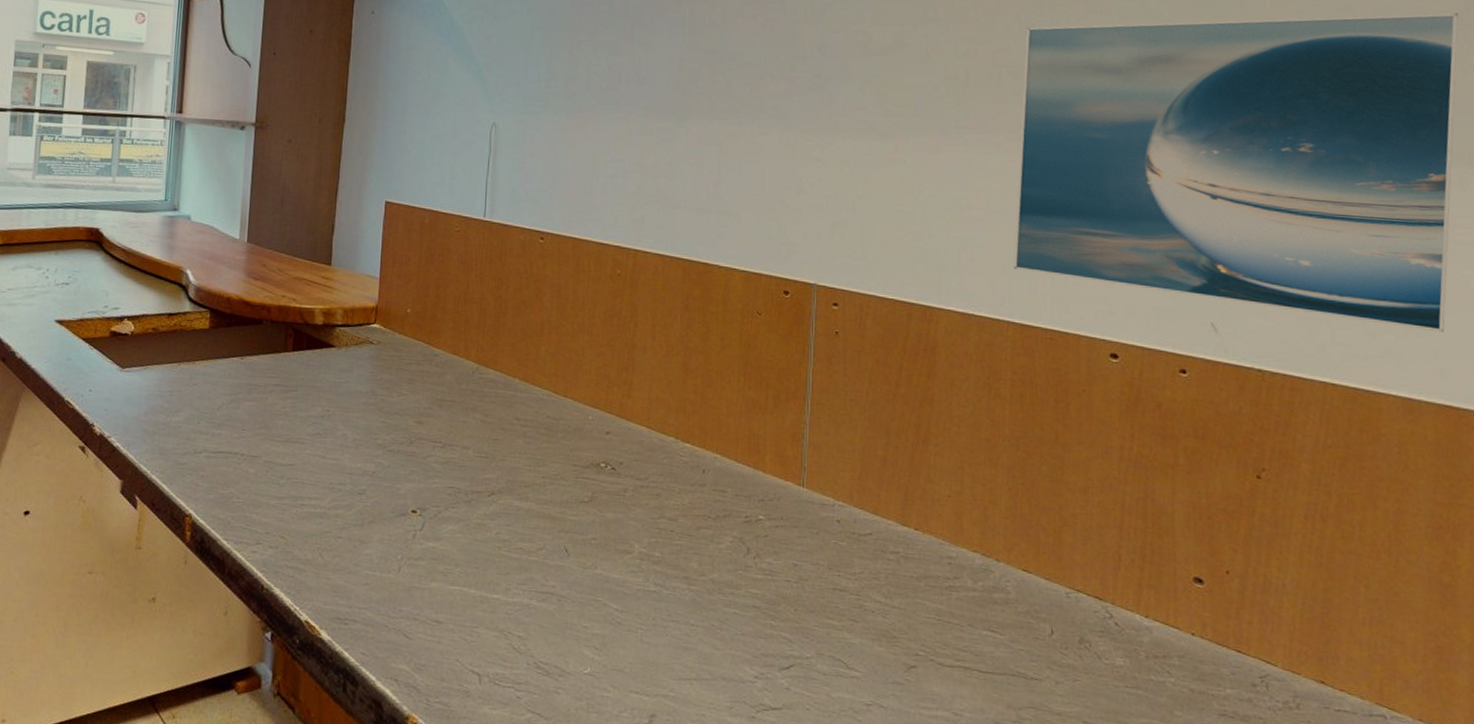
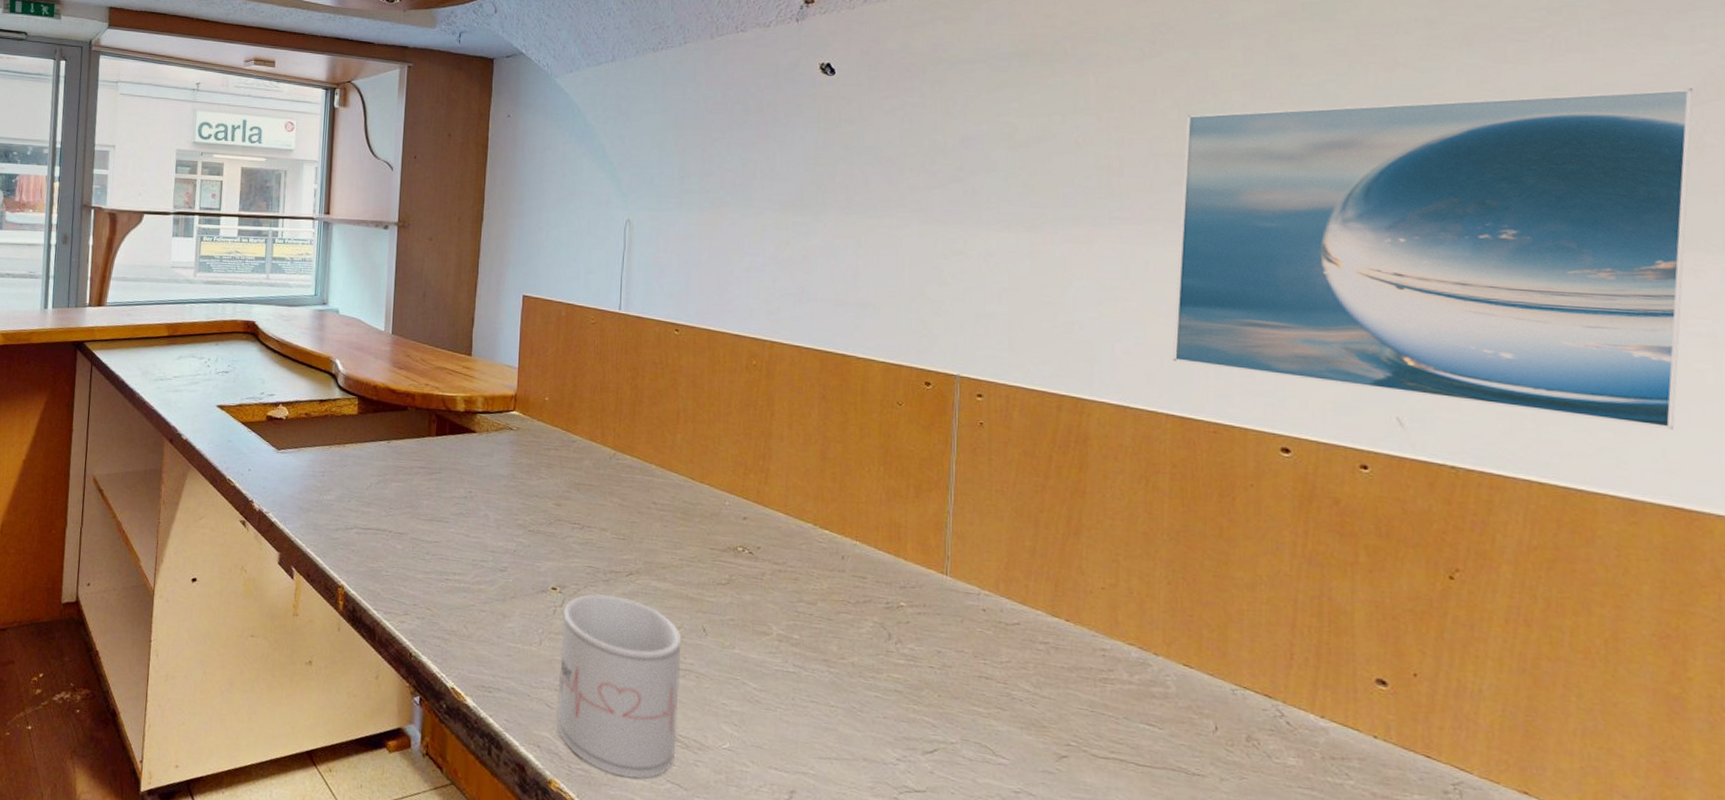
mug: none [415,515,544,710] -> present [556,593,682,779]

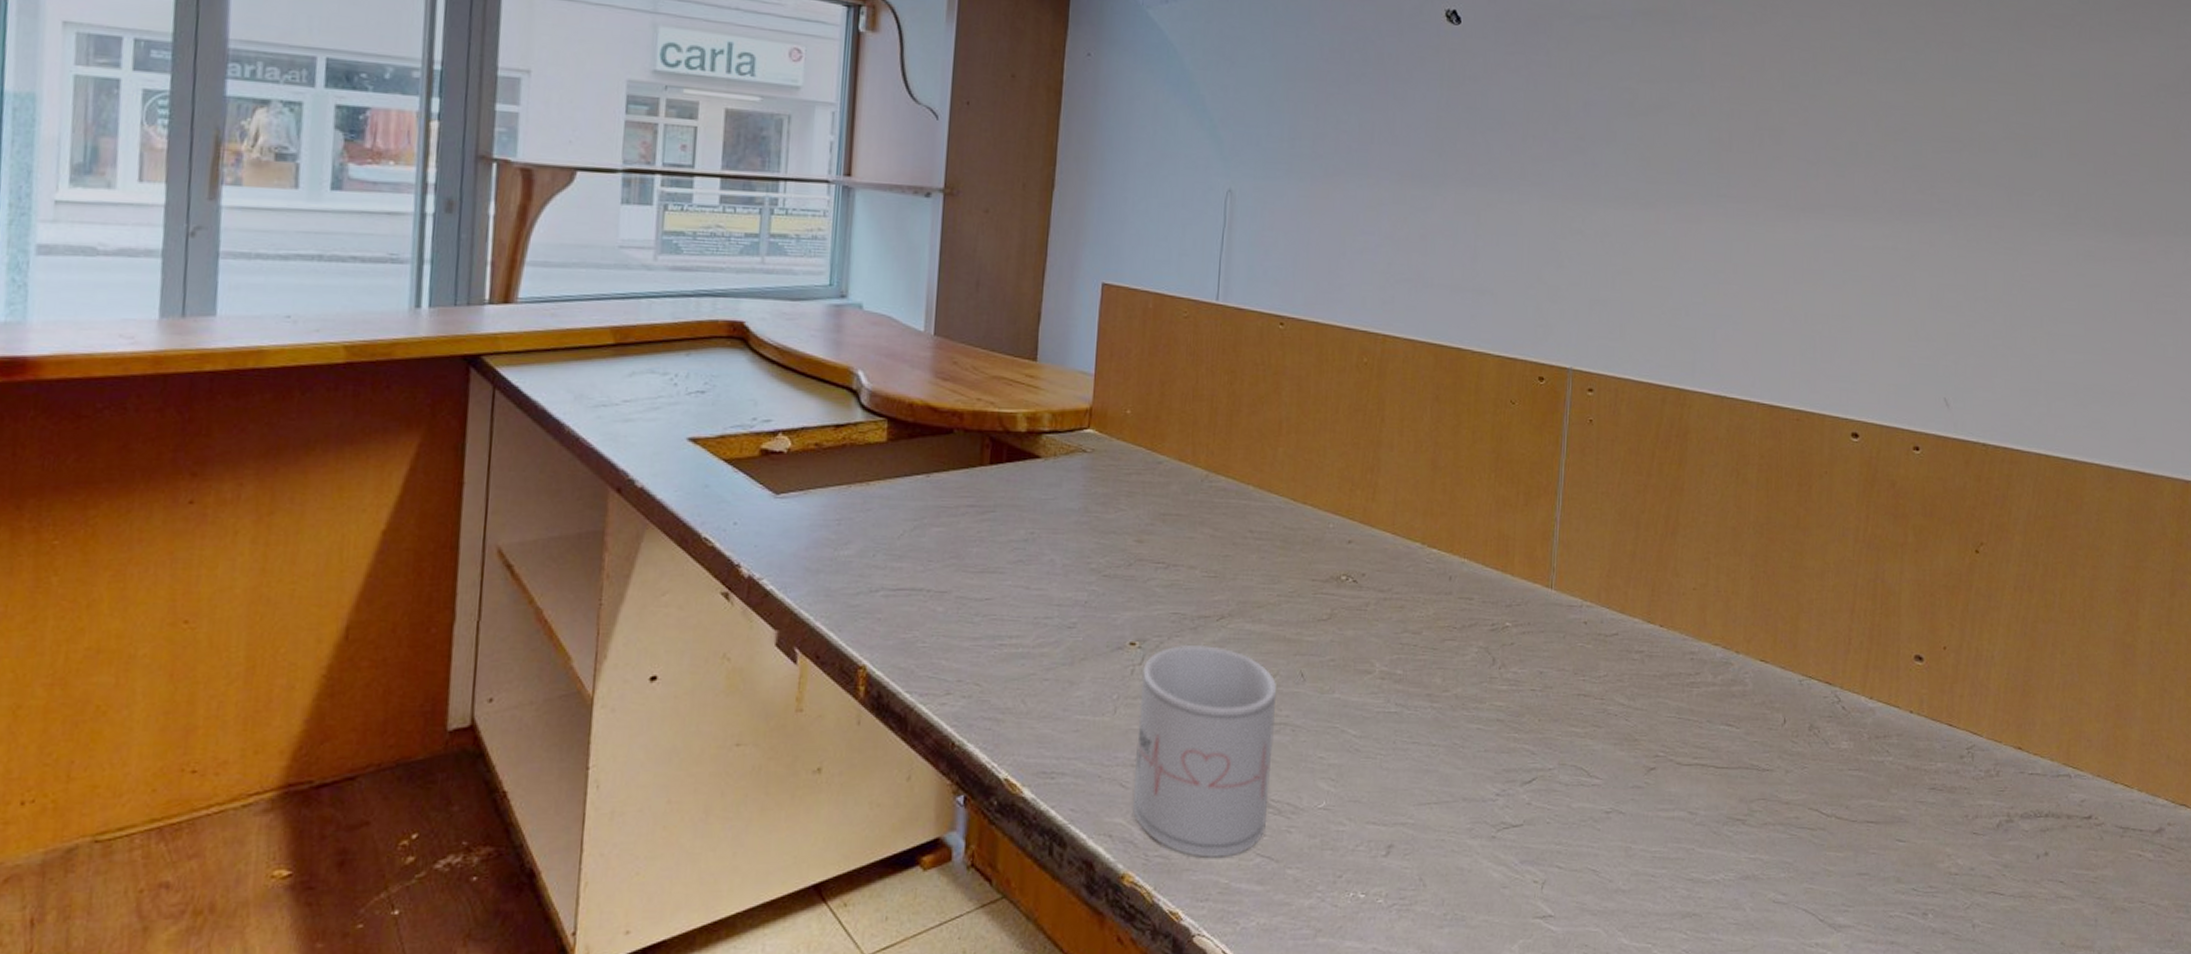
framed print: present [1172,88,1694,430] -> none [1765,80,2176,401]

